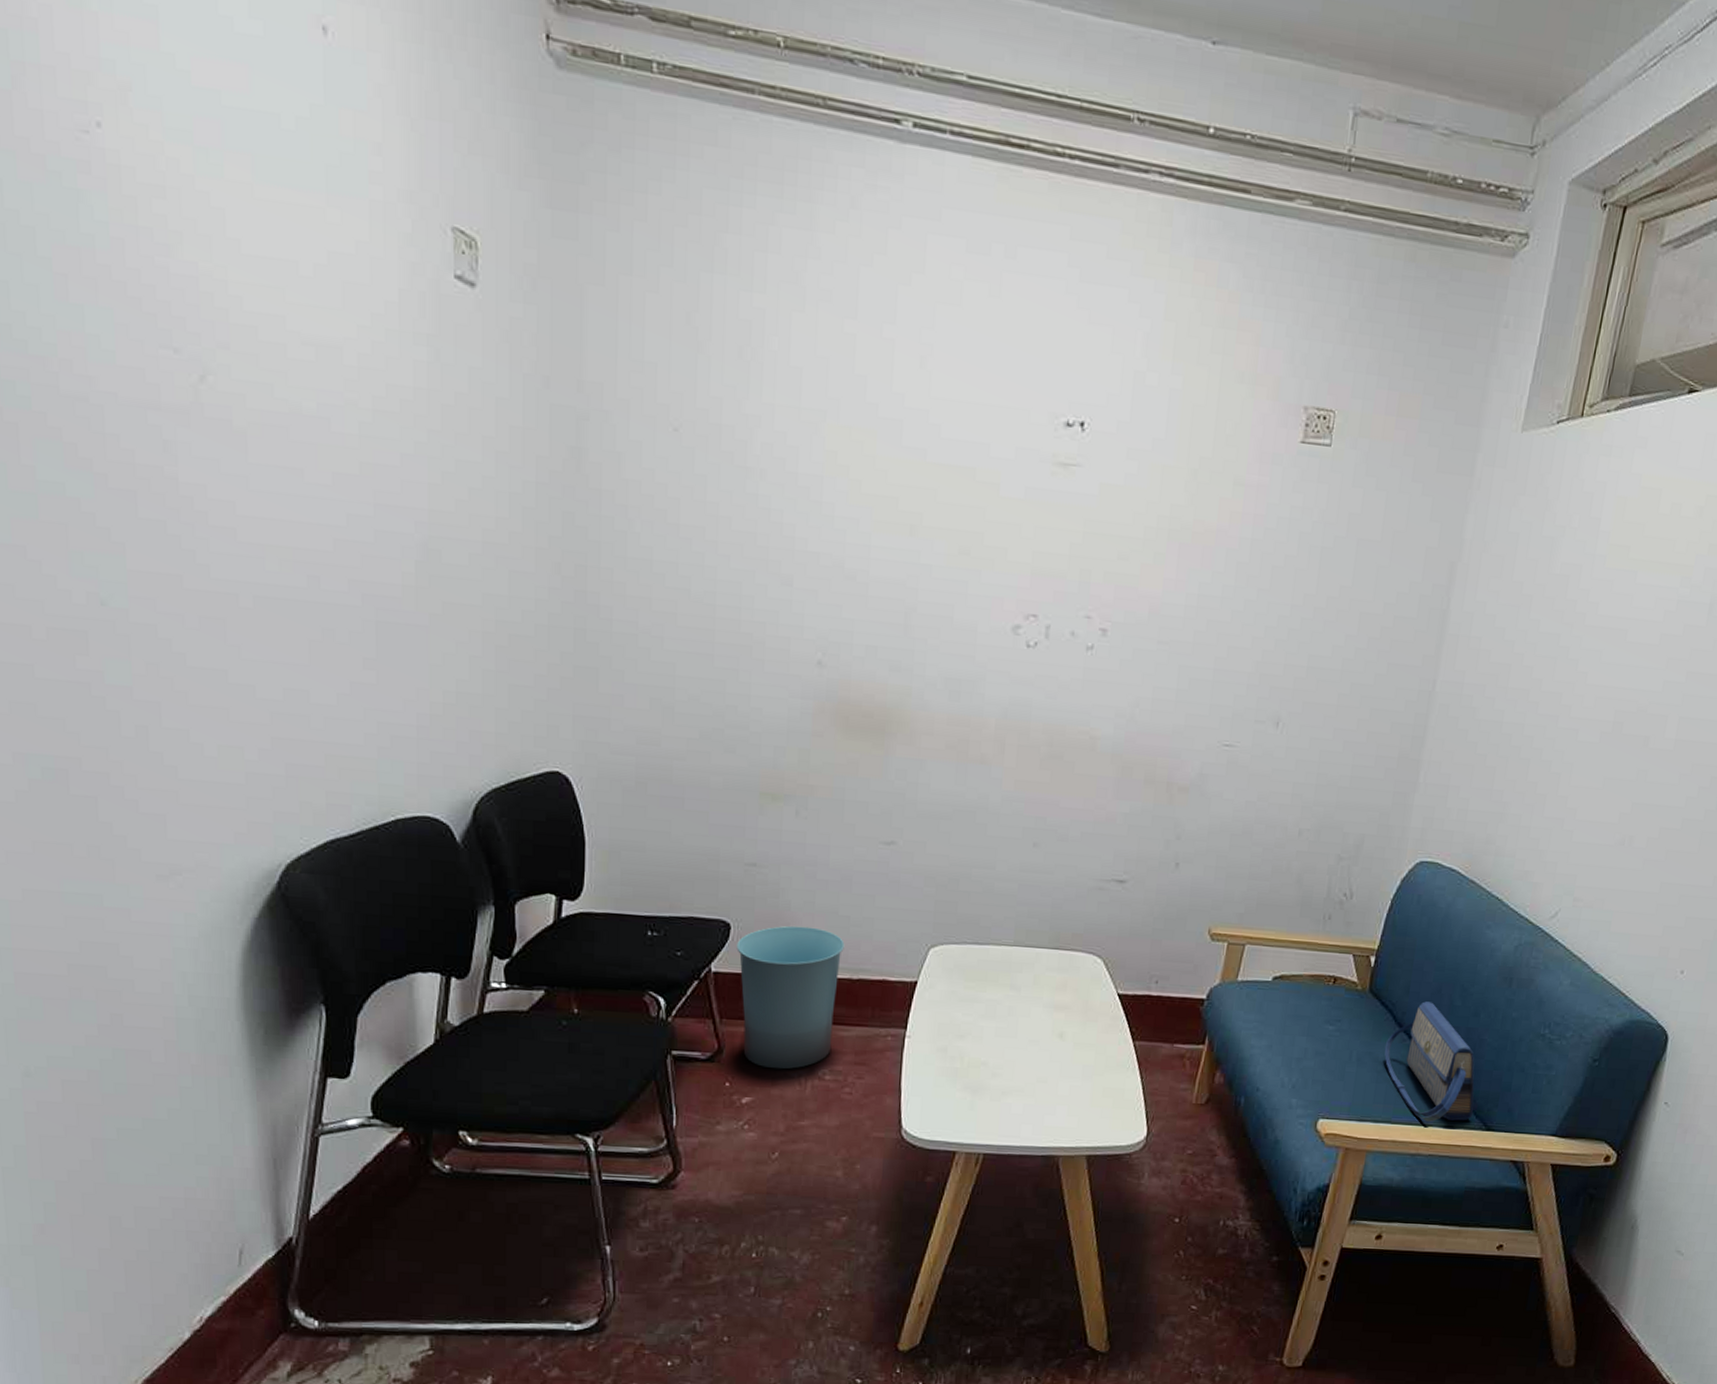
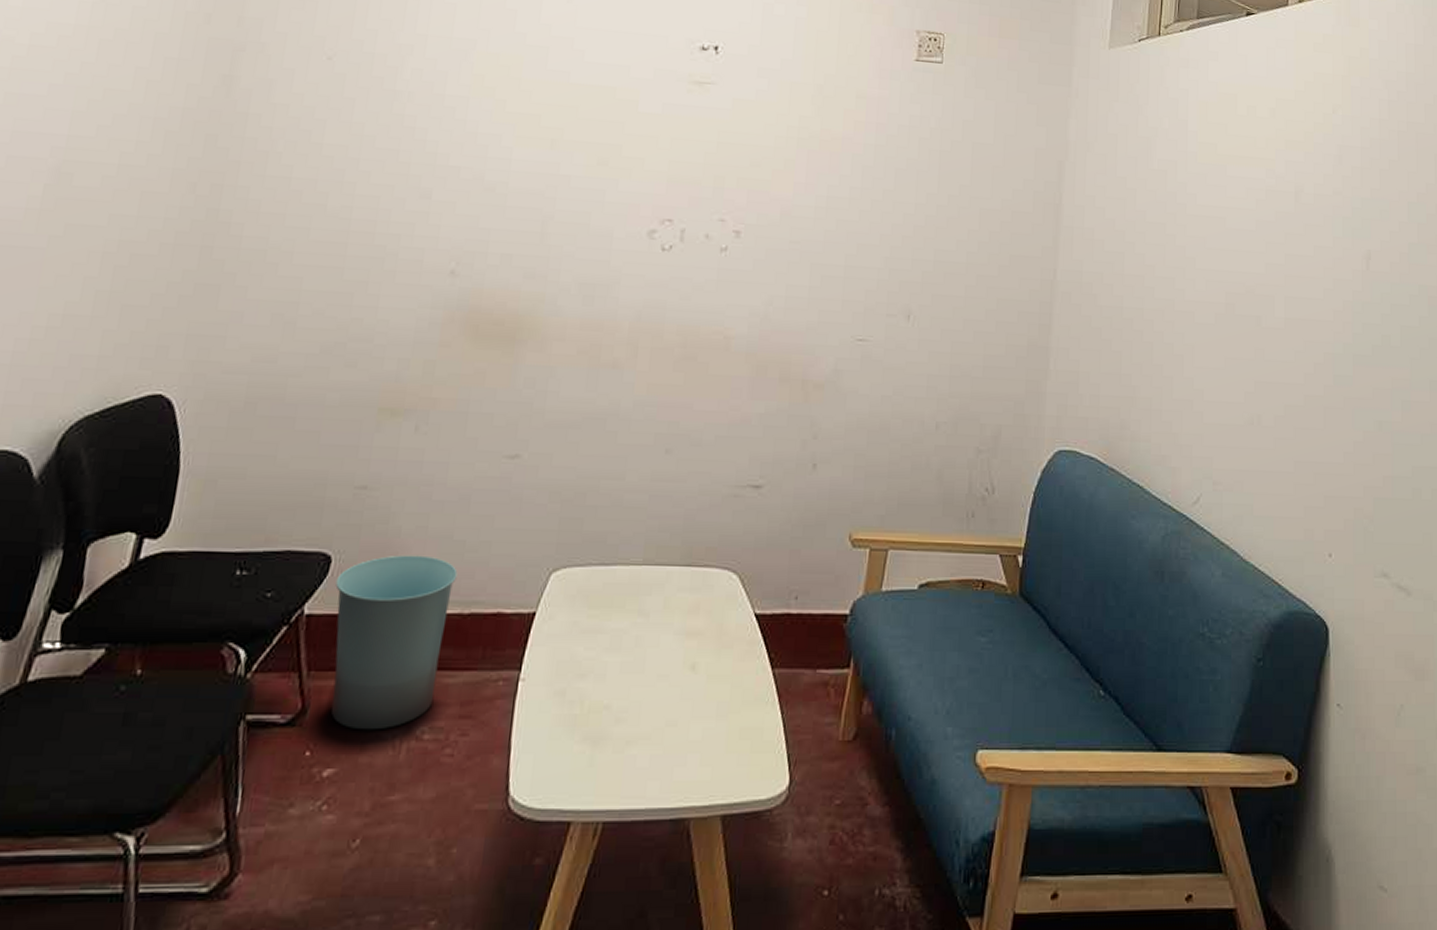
handbag: present [1384,1001,1475,1122] -> none [1041,603,1142,745]

